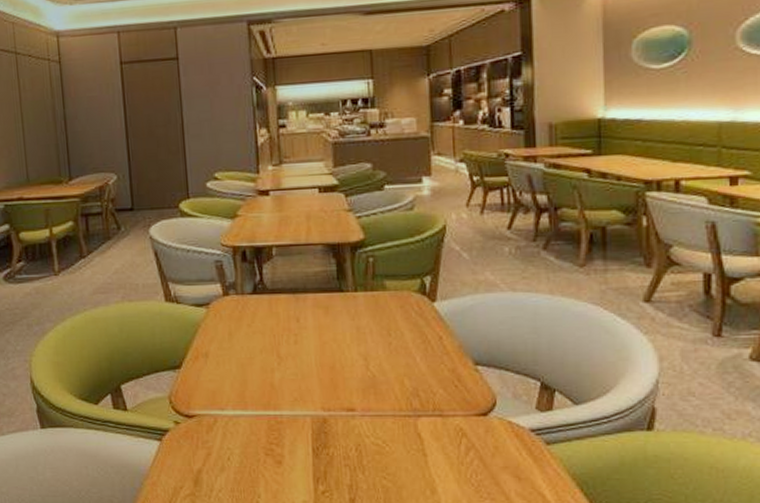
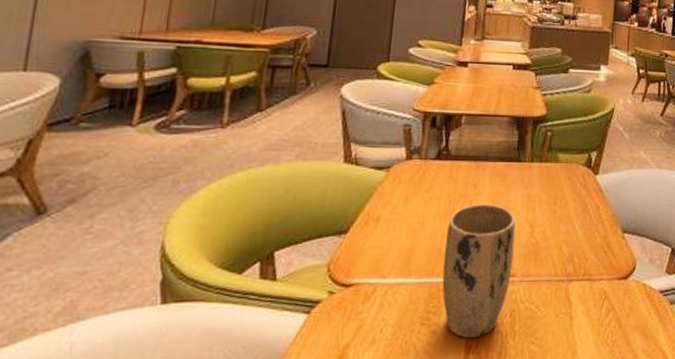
plant pot: none [276,337,351,470] -> present [442,204,516,339]

